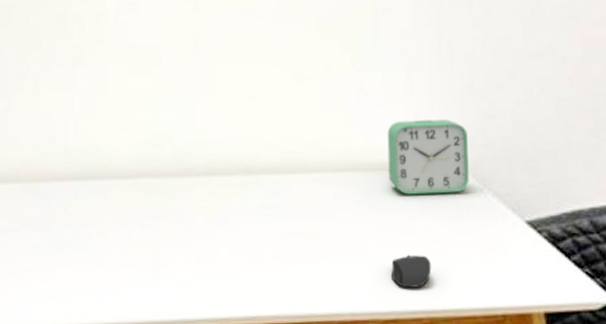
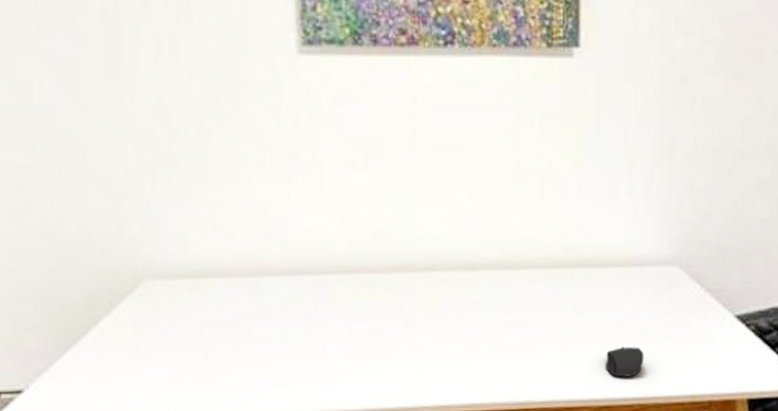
alarm clock: present [387,119,469,195] -> none [606,218,684,291]

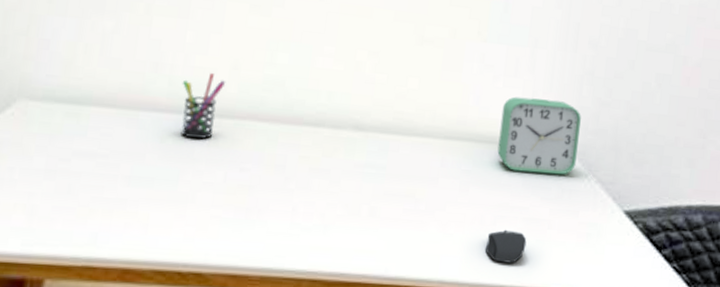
pen holder: none [294,233,336,297] -> present [181,73,226,140]
alarm clock: none [606,218,684,291] -> present [497,96,581,175]

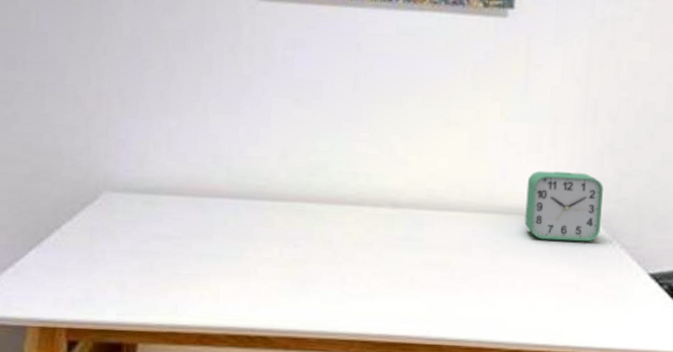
pen holder: present [181,73,226,140] -> none [238,162,276,221]
mouse: present [485,229,527,264] -> none [517,293,557,324]

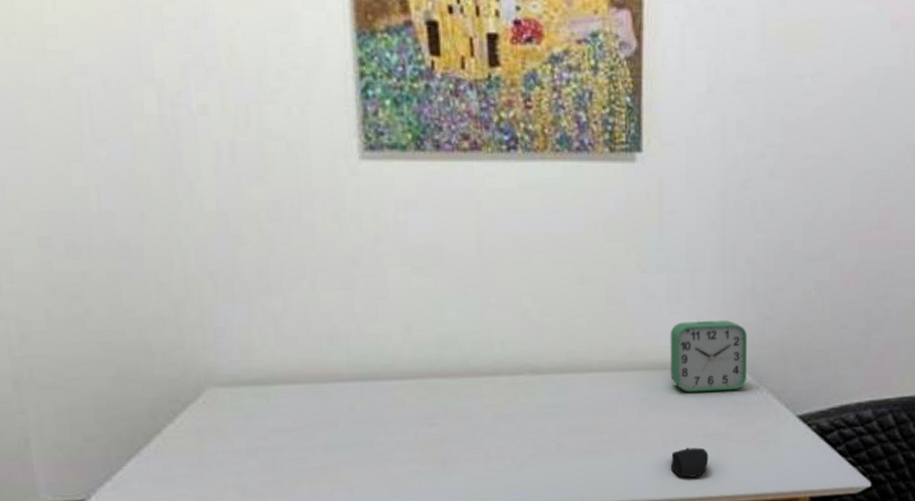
mouse: none [517,293,557,324] -> present [670,447,709,478]

